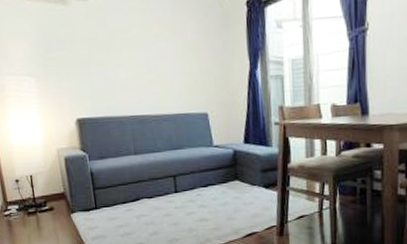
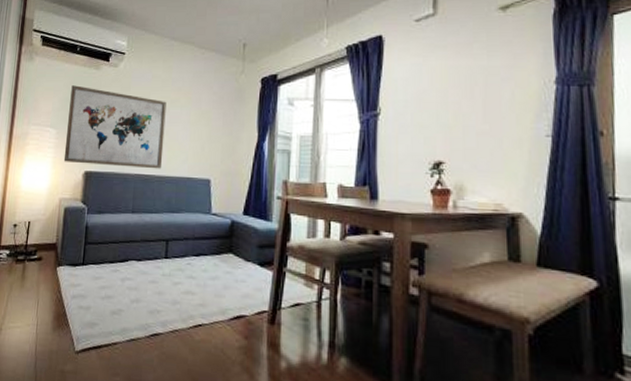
wall art: none [40,25,157,112] -> present [63,85,167,169]

